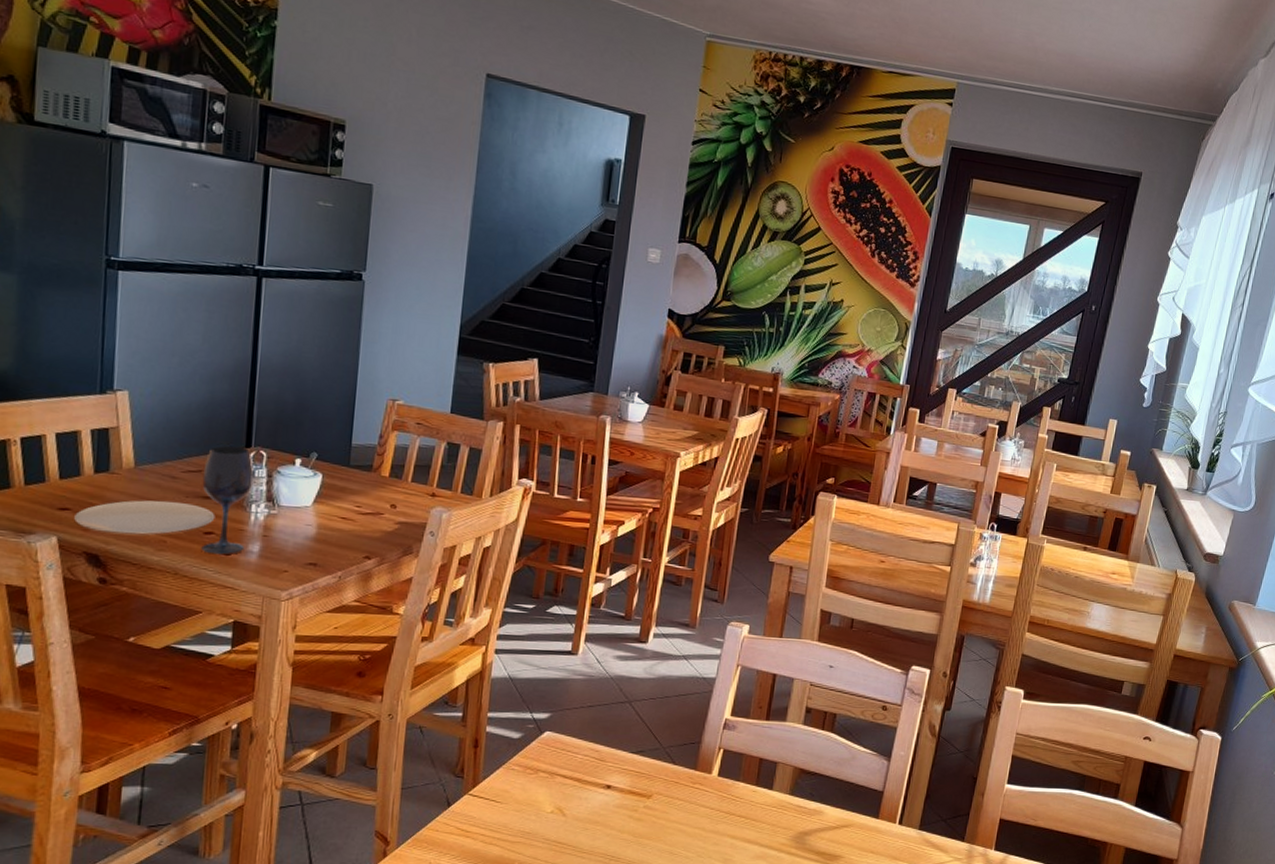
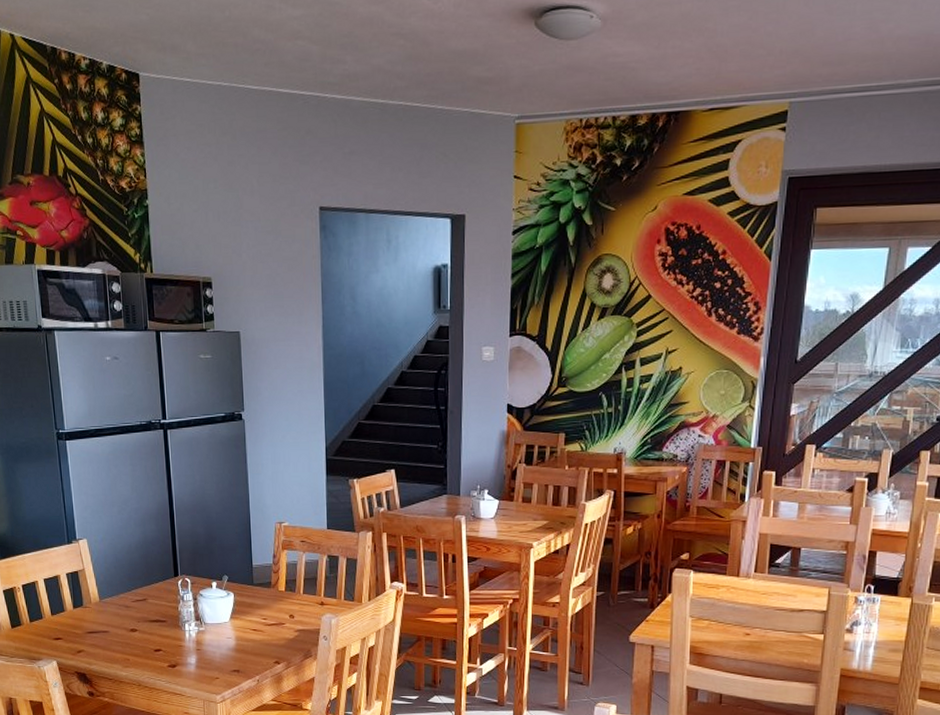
plate: present [74,500,216,536] -> none [65,626,161,657]
wineglass: present [201,446,254,555] -> none [147,577,185,668]

